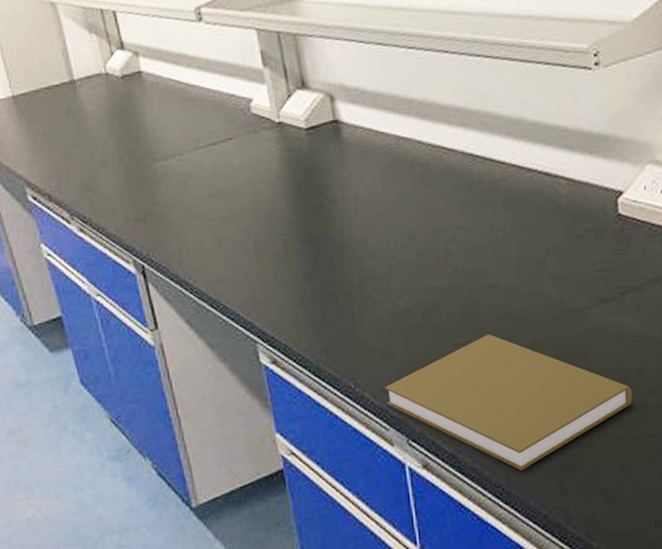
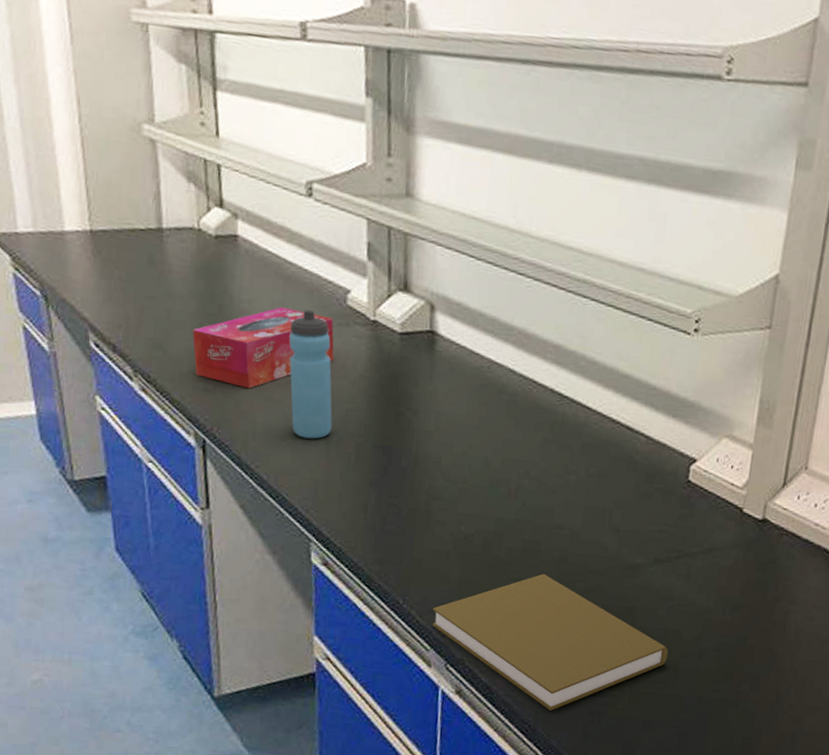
tissue box: none [115,127,249,210] -> present [192,307,334,389]
water bottle: none [203,124,258,246] -> present [289,309,333,439]

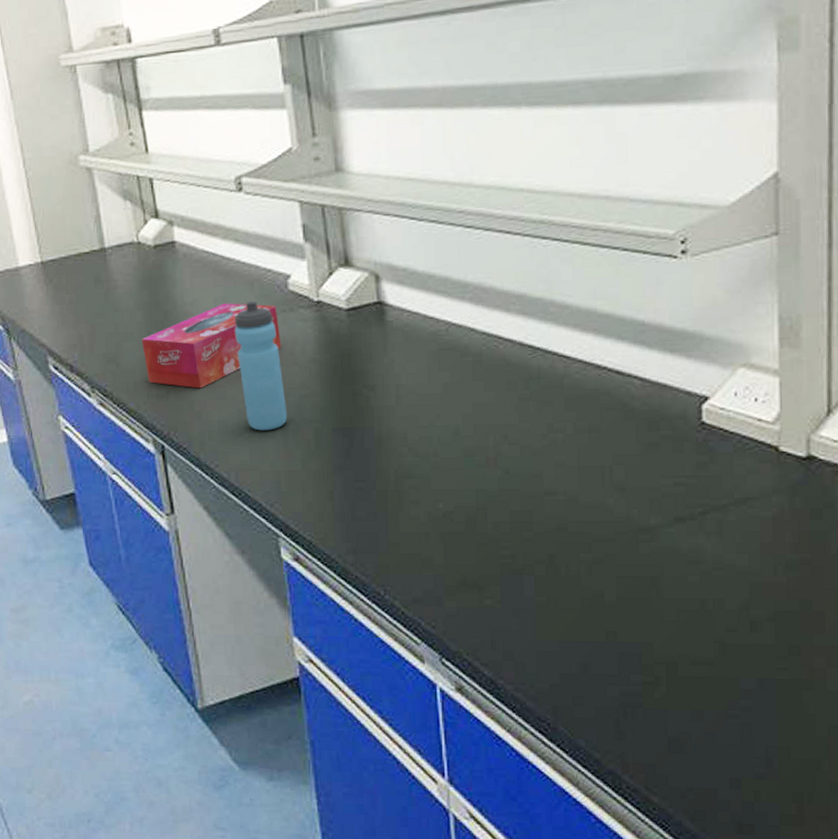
book: present [432,573,668,711] -> none [417,547,709,705]

